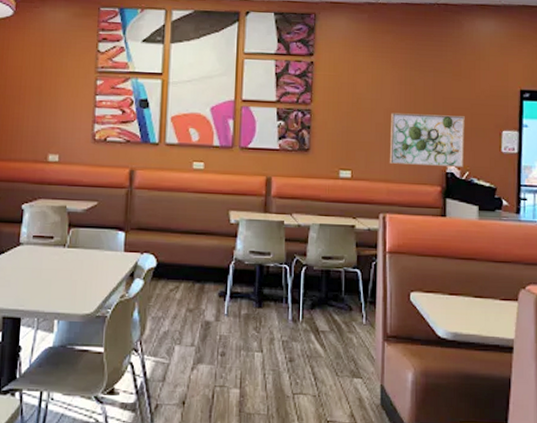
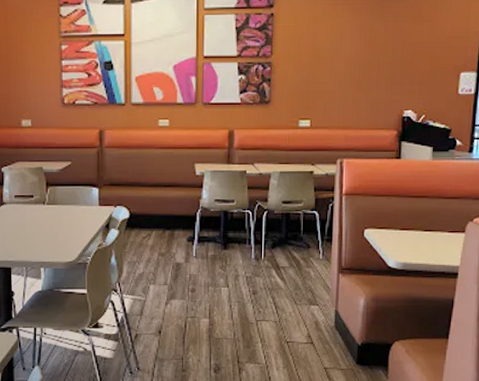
wall art: present [389,112,465,168] -> none [347,60,424,112]

